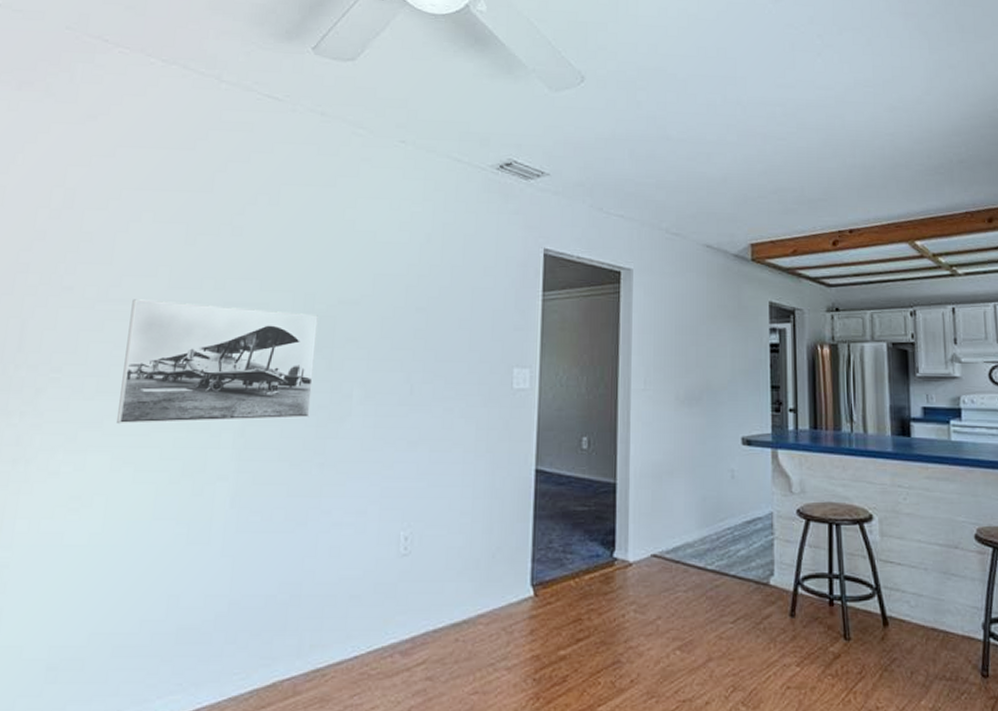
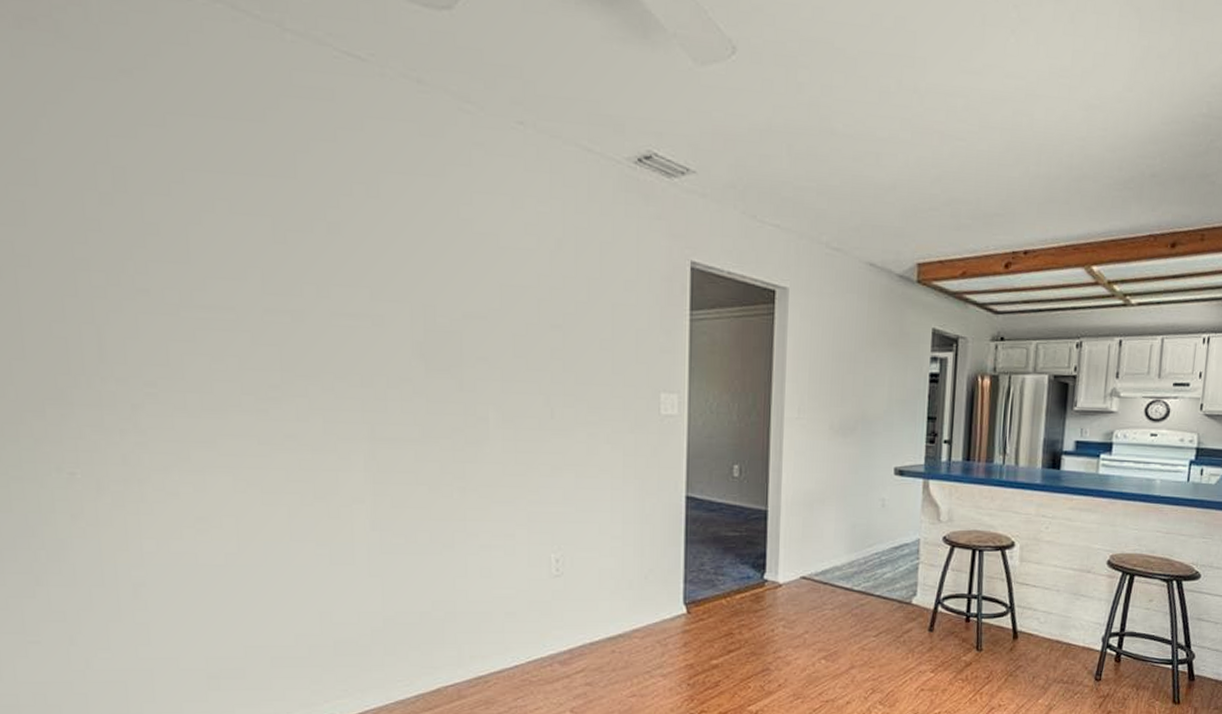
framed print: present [117,299,318,425] -> none [223,306,444,445]

